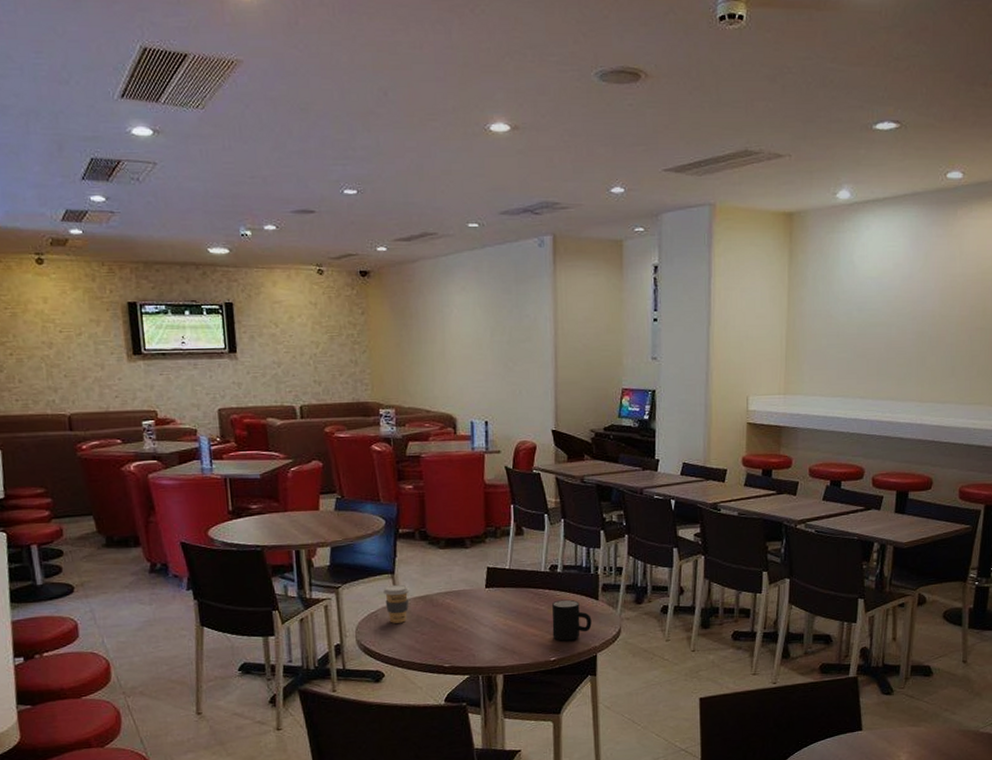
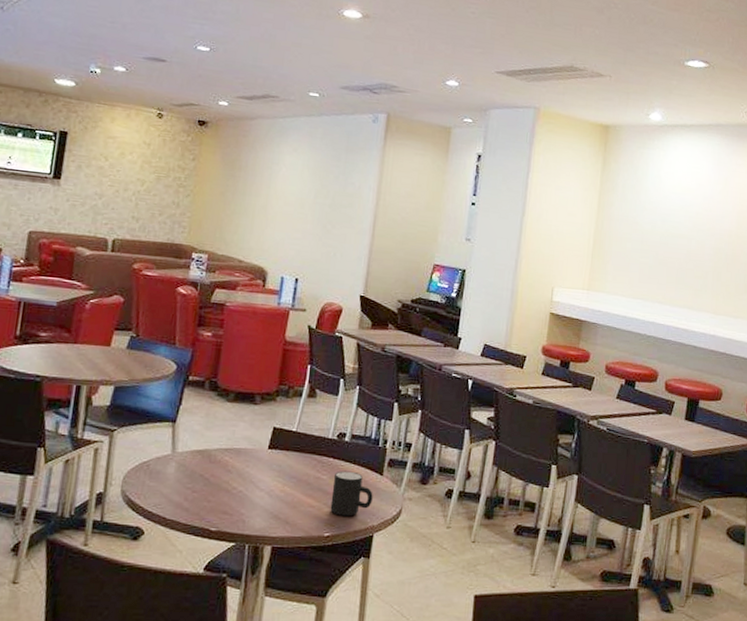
coffee cup: present [383,584,410,623] -> none [160,434,189,477]

